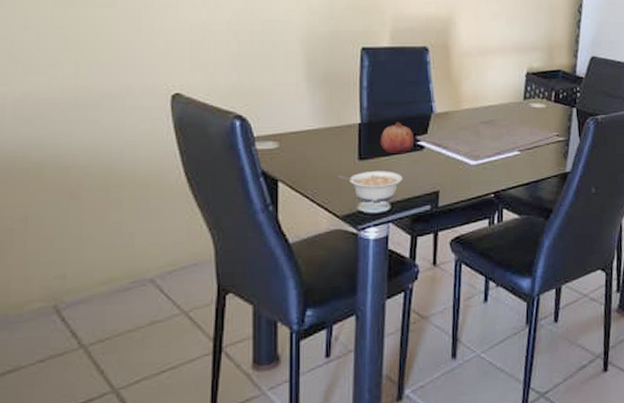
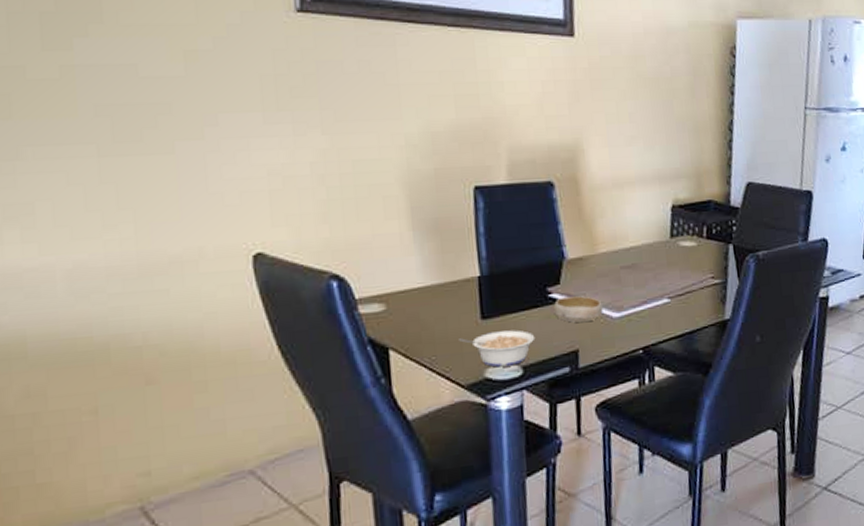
fruit: present [380,122,415,155] -> none [504,272,546,311]
bowl: none [420,144,462,167] -> present [553,295,603,323]

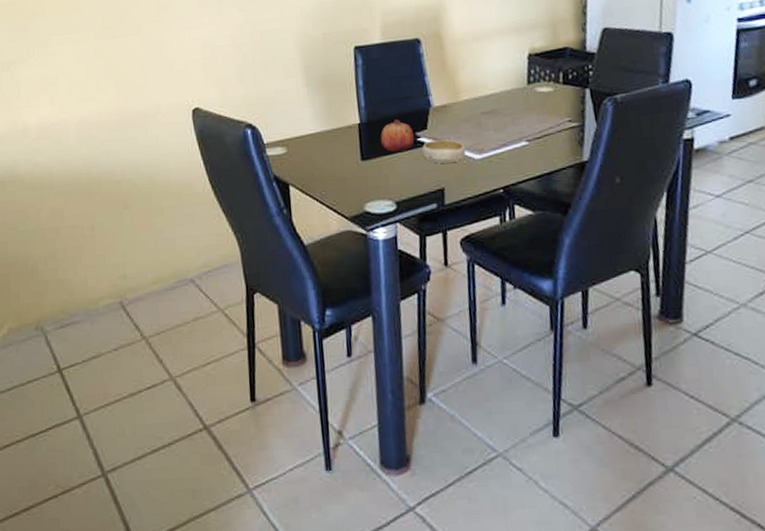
legume: present [459,330,535,368] -> none [343,170,407,203]
fruit: none [504,272,546,311] -> present [380,119,415,153]

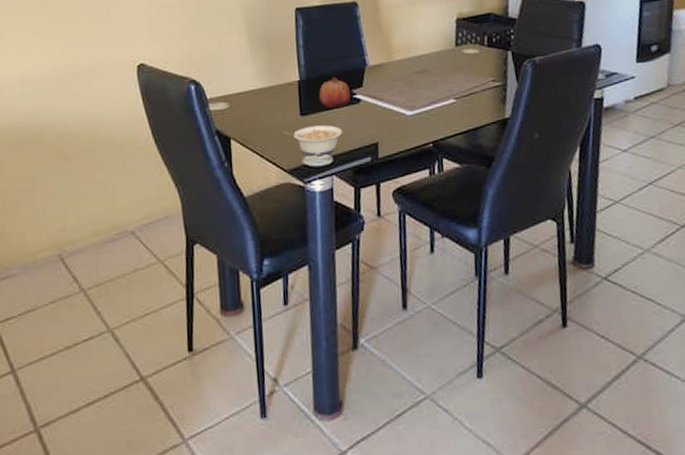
legume: none [343,170,407,203] -> present [283,125,343,156]
bowl: present [421,139,466,164] -> none [357,96,399,119]

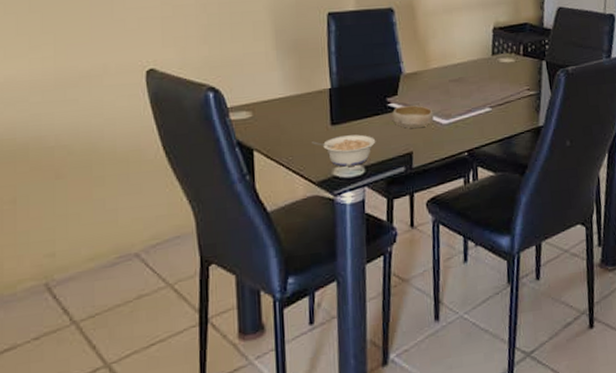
fruit: present [318,77,351,109] -> none [351,85,385,118]
bowl: none [357,96,399,119] -> present [392,105,434,128]

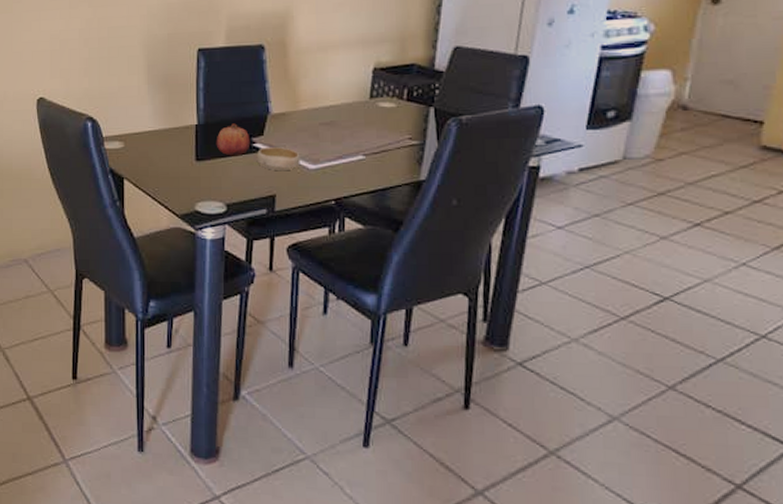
legume: present [312,134,376,167] -> none [177,172,239,203]
fruit: none [351,85,385,118] -> present [216,123,250,156]

